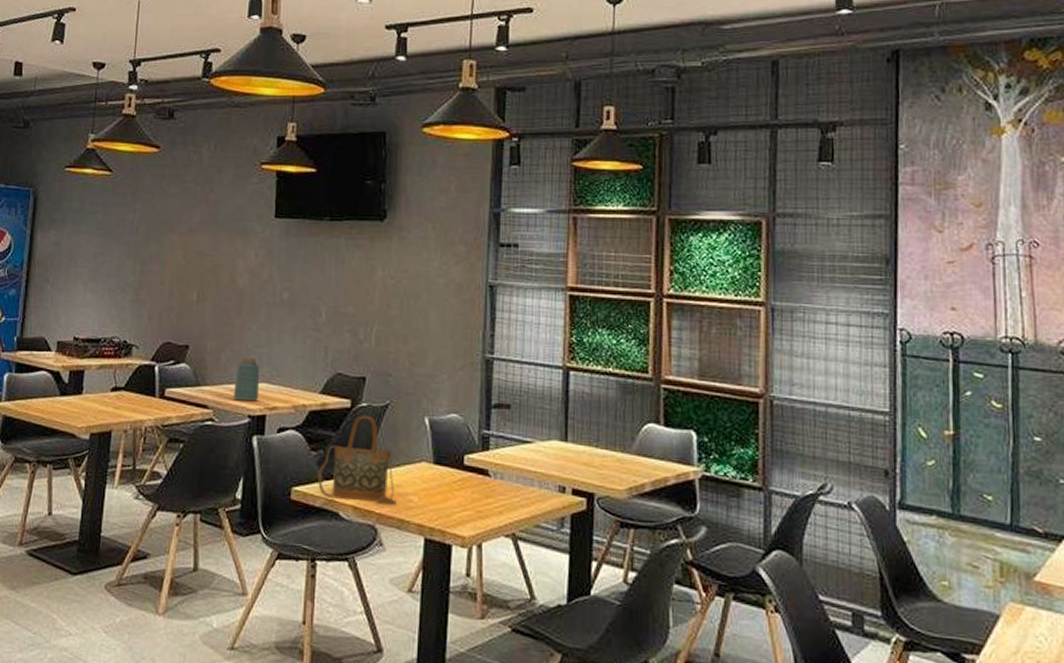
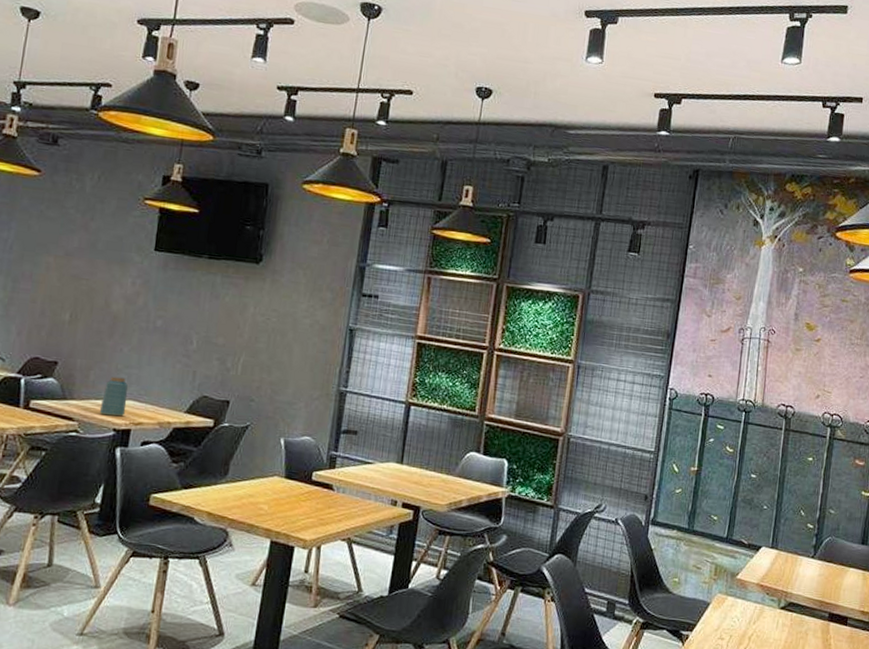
handbag: present [318,415,397,506] -> none [176,433,250,513]

